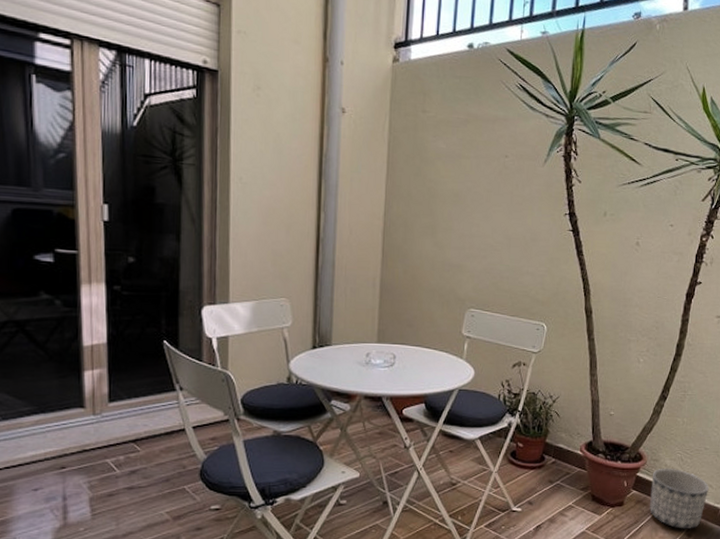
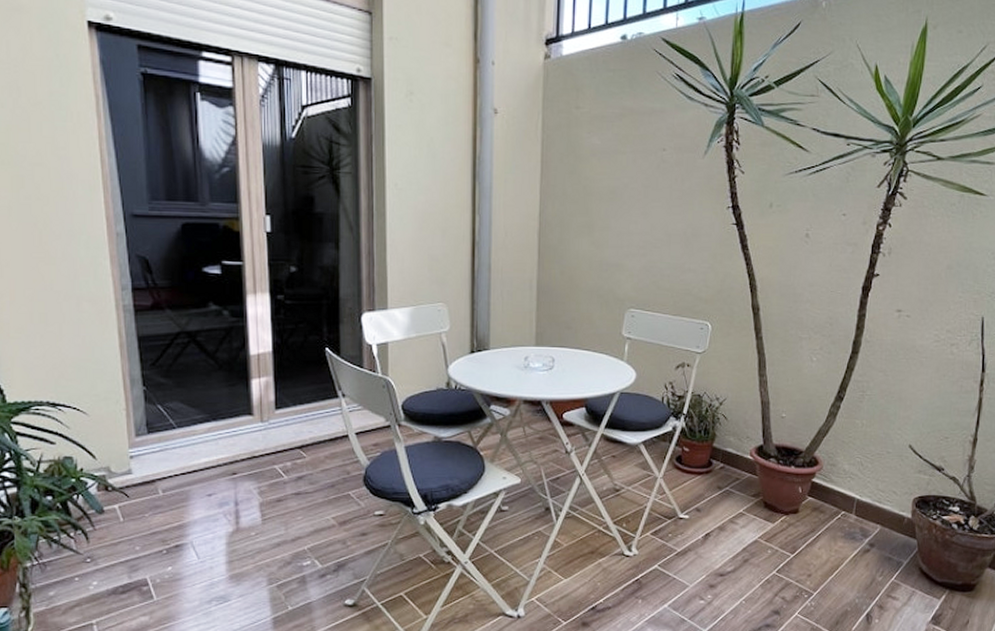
planter: present [649,468,709,530] -> none [827,473,893,540]

